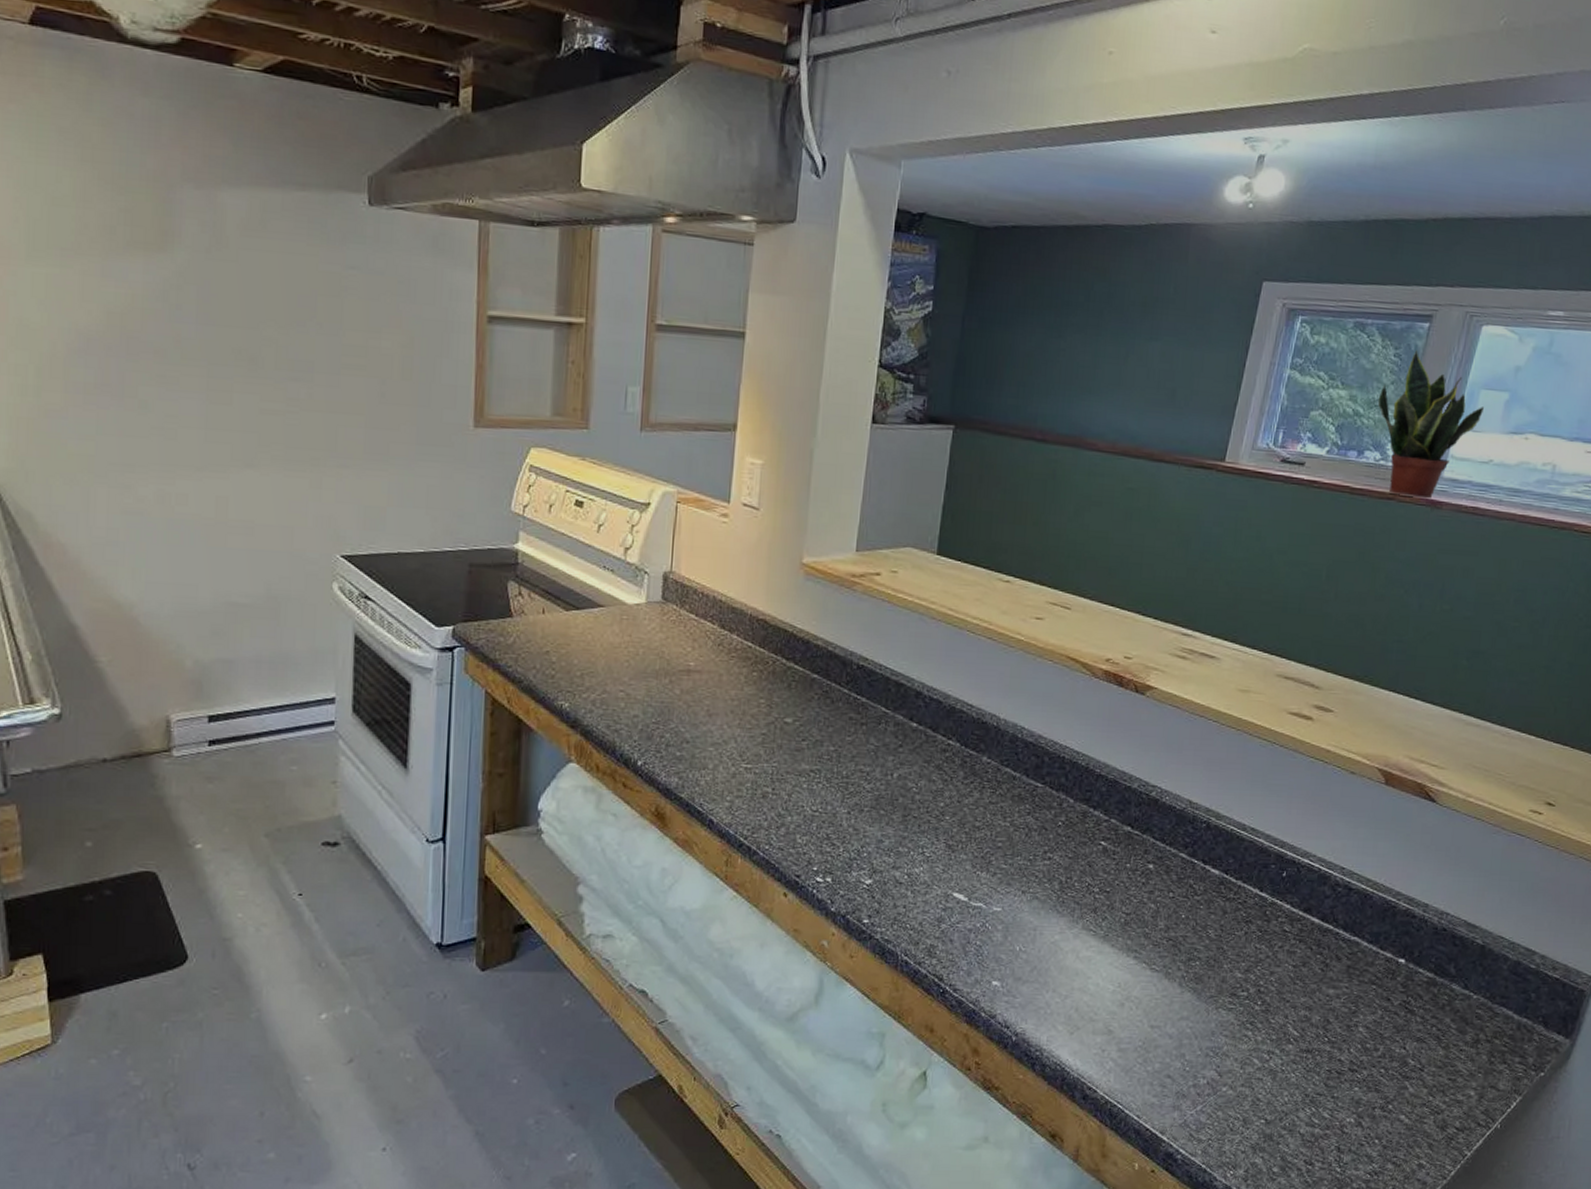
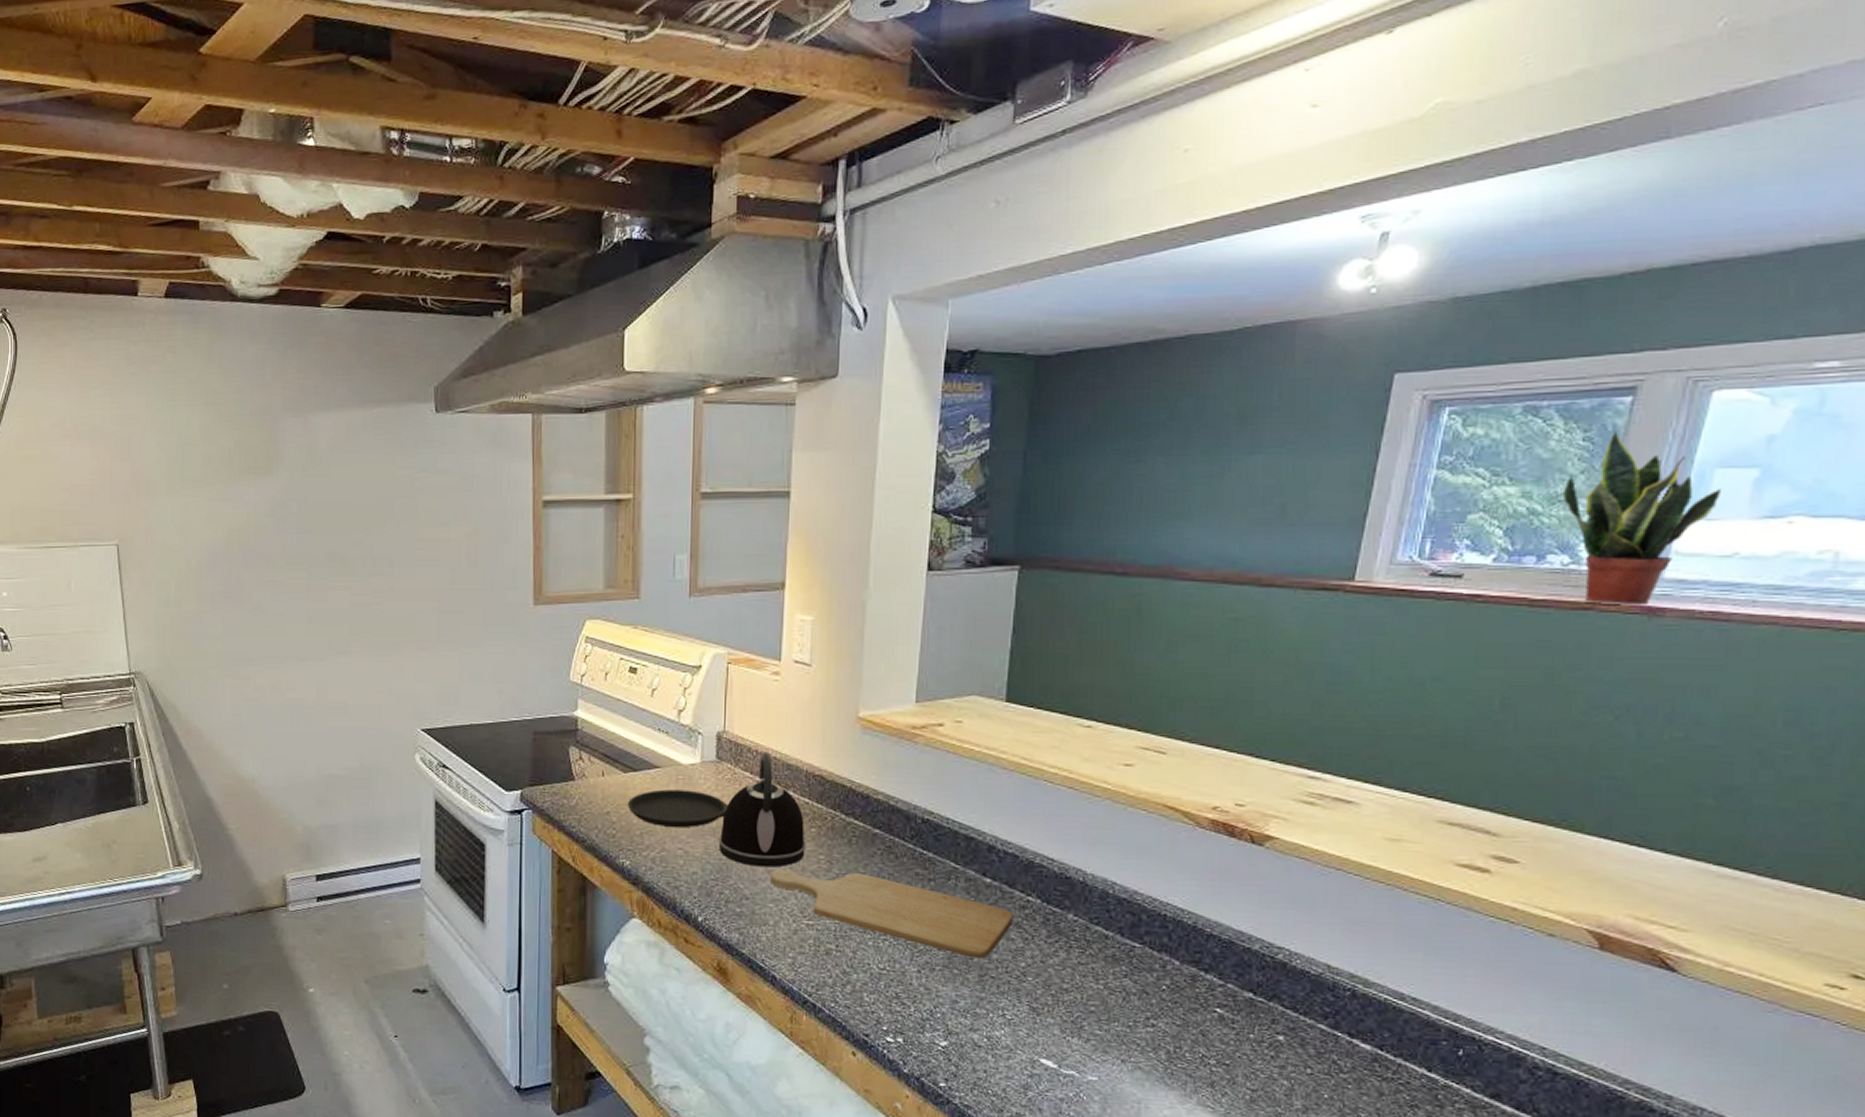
frying pan: none [569,629,672,669] -> present [628,789,728,827]
kettle: none [660,594,748,711] -> present [718,752,807,867]
chopping board: none [711,713,936,800] -> present [770,869,1014,959]

